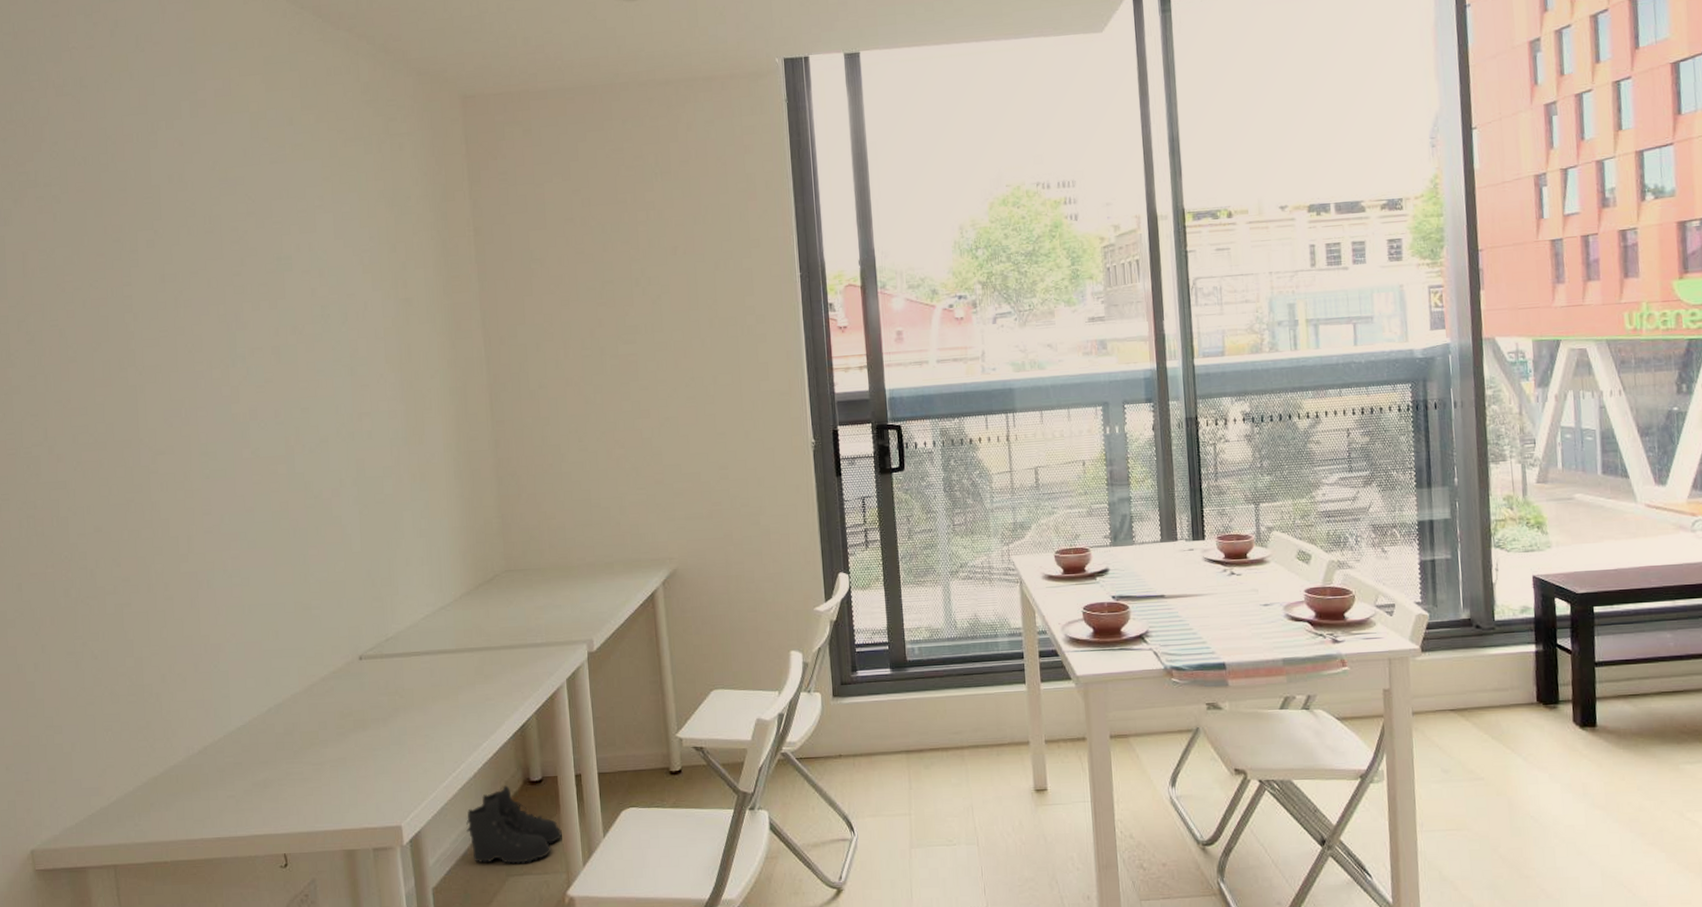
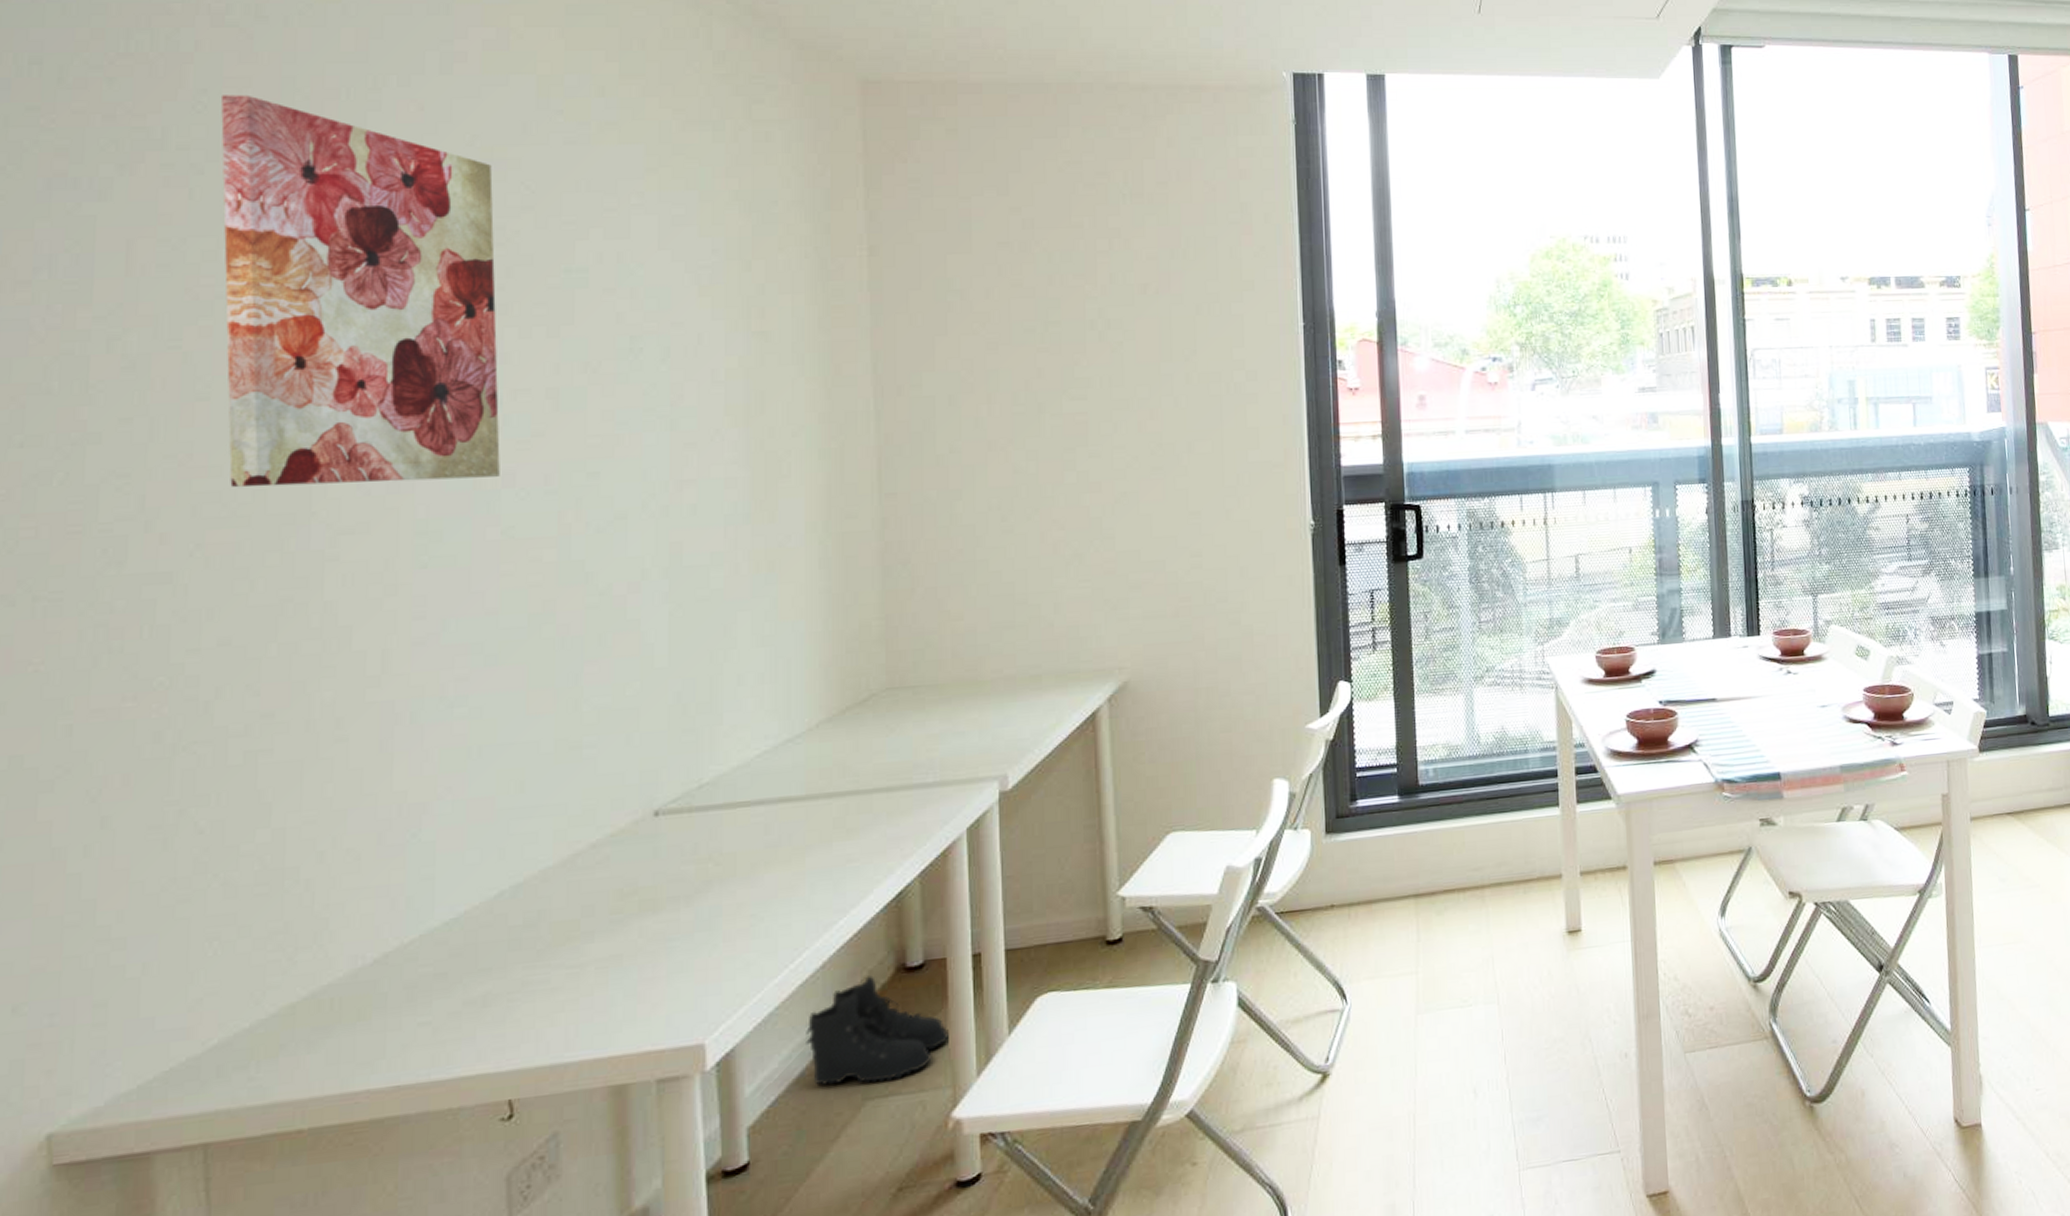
wall art: none [66,143,248,422] -> present [221,94,500,488]

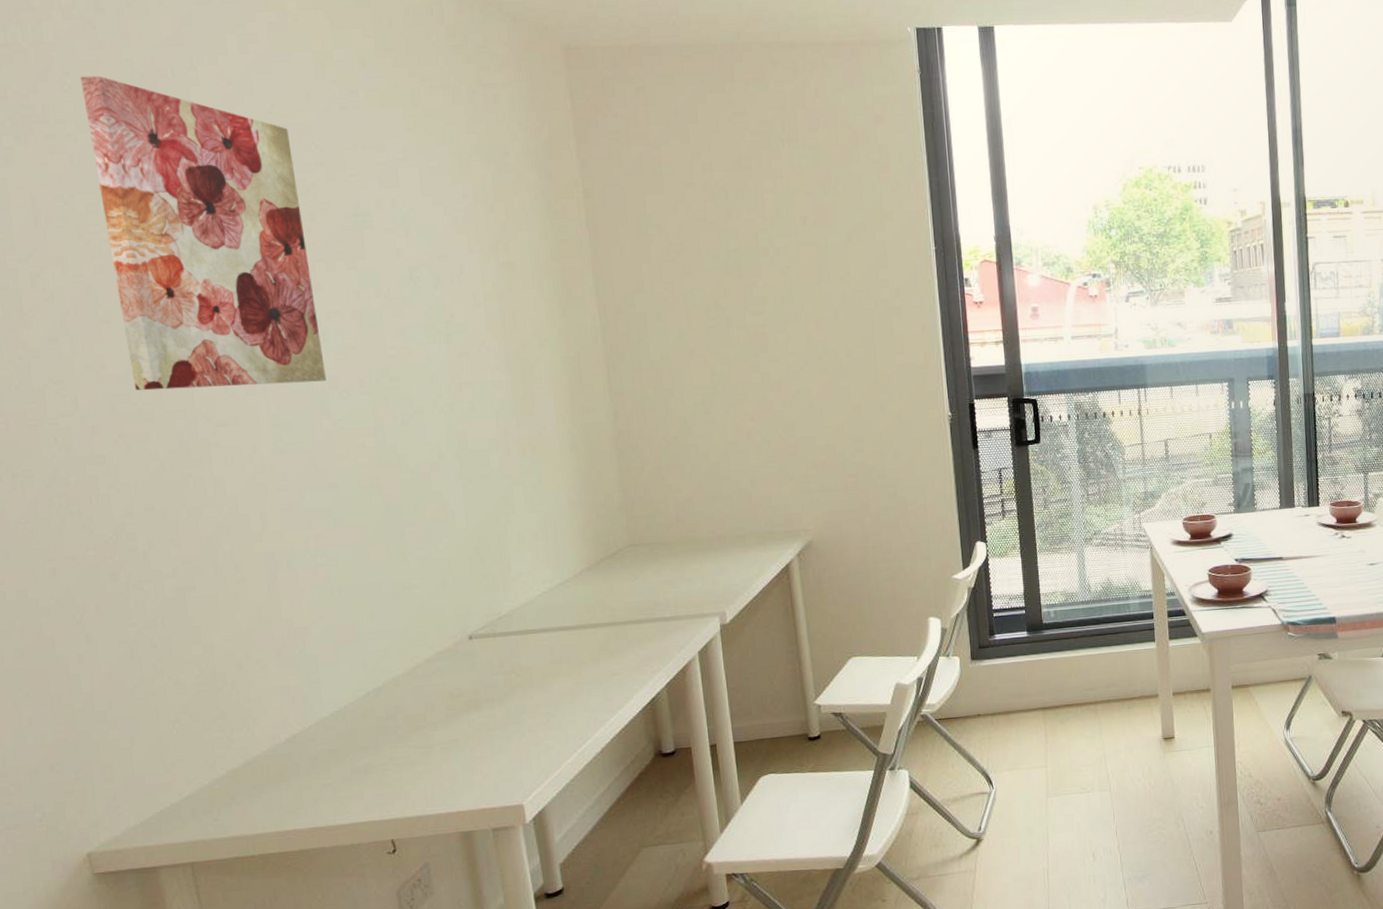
boots: present [806,975,949,1085] -> none [594,759,698,836]

